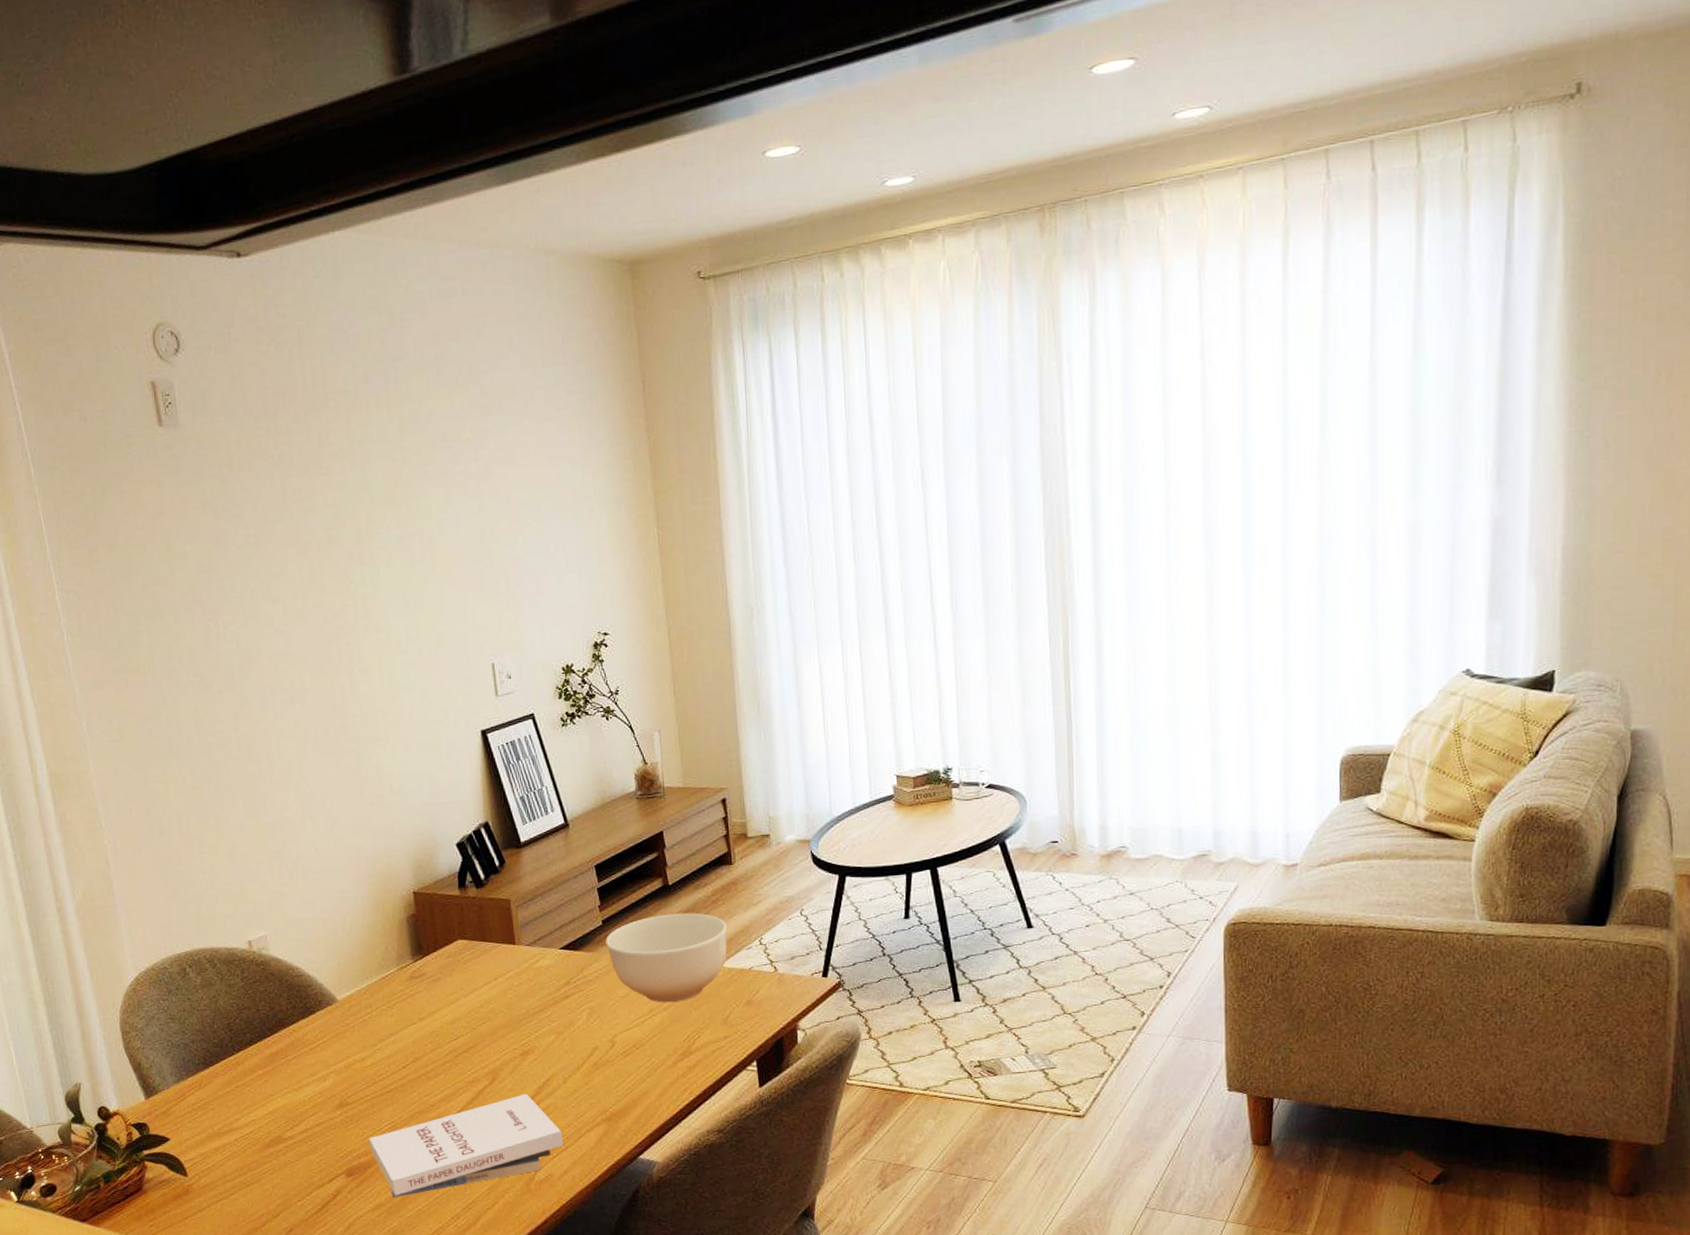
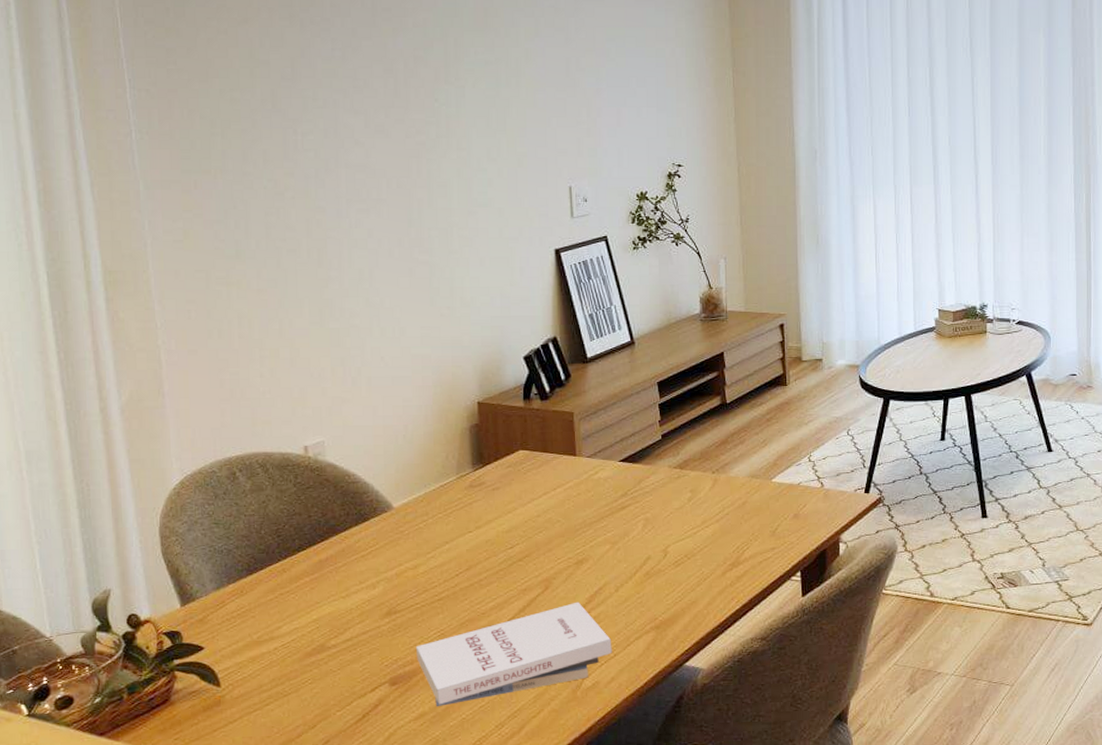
bowl: present [605,913,728,1003] -> none [664,430,780,515]

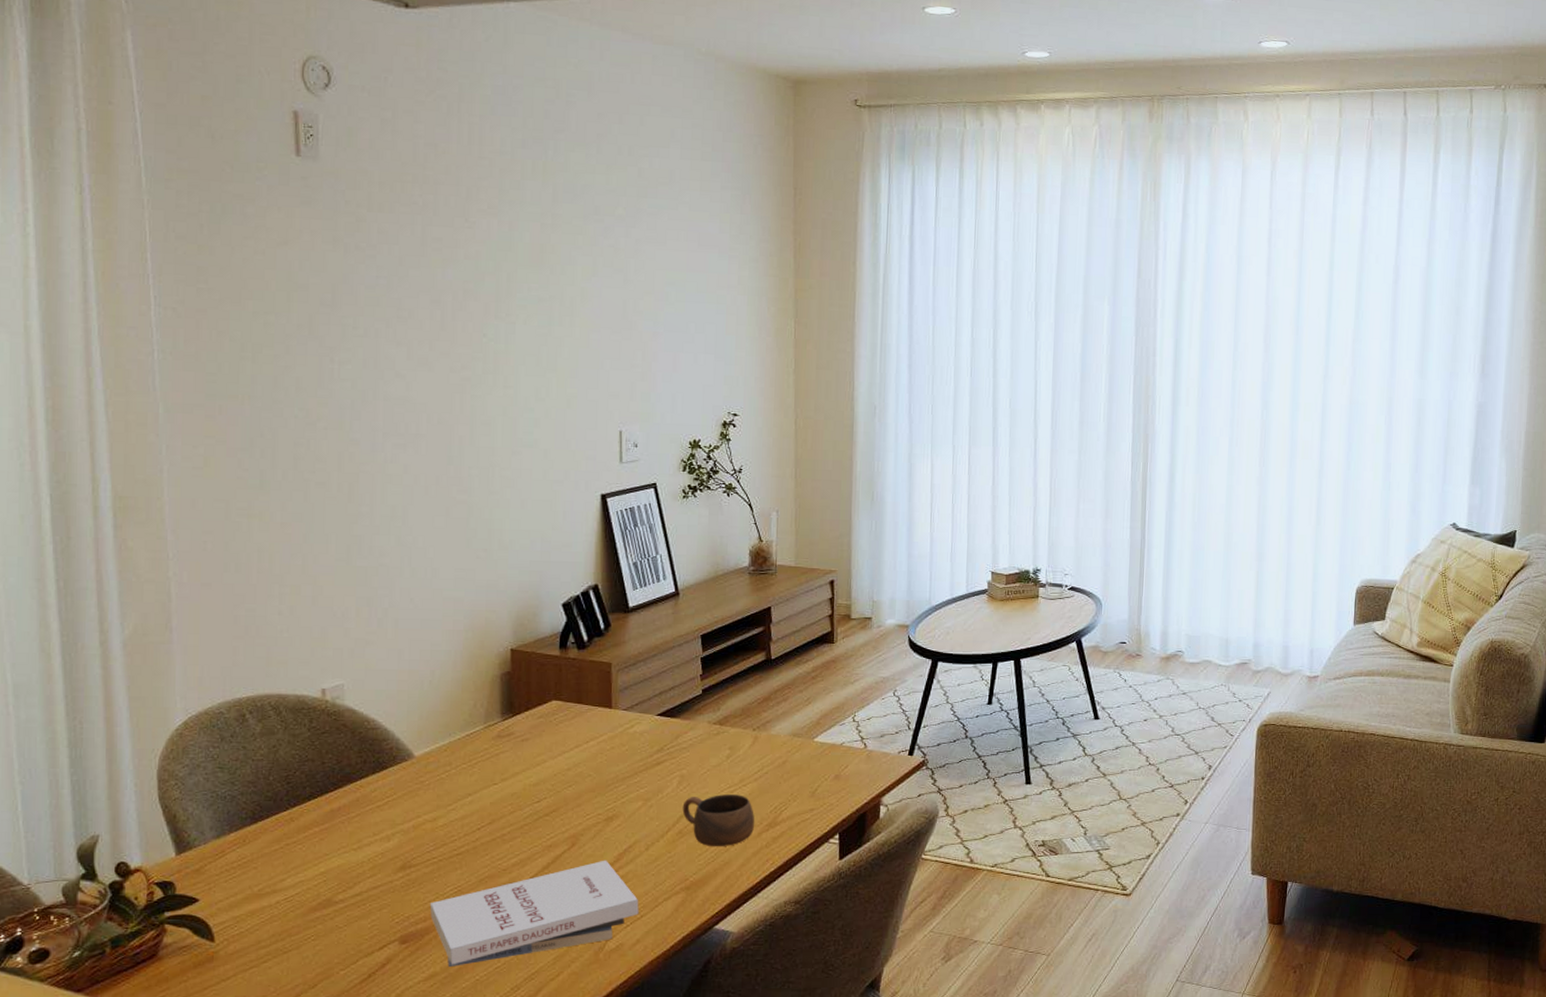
cup: none [648,536,719,586] -> present [682,794,755,846]

